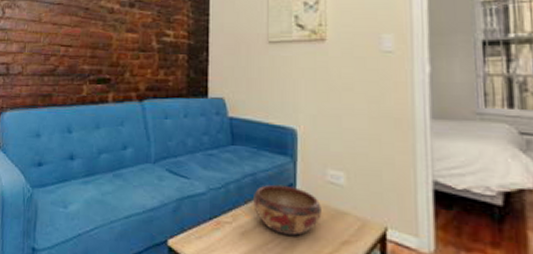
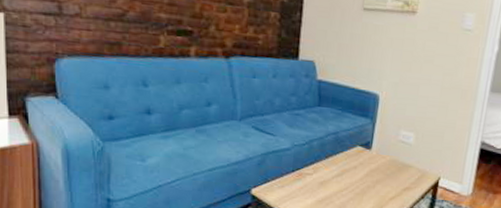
decorative bowl: present [253,184,322,236] -> none [333,142,392,184]

